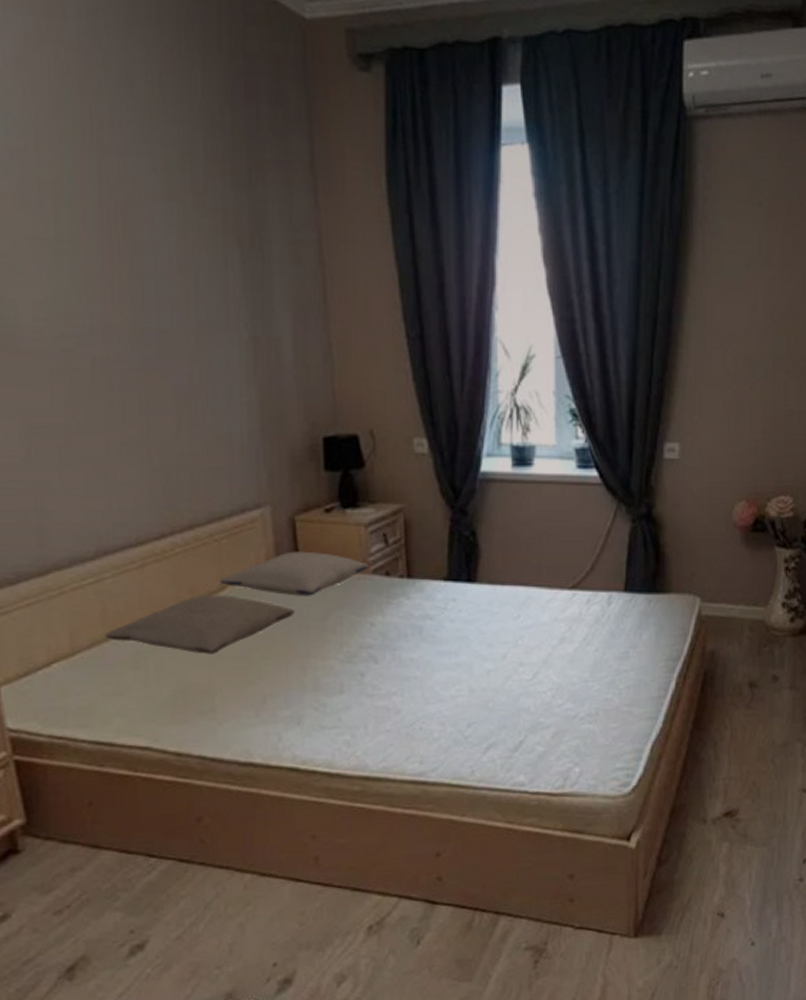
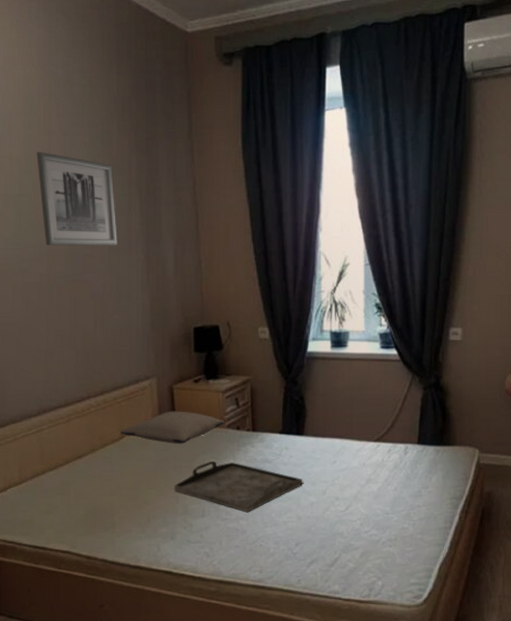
wall art: none [81,177,209,320] -> present [37,152,118,246]
pillow: present [105,595,294,654] -> none [42,442,171,485]
serving tray: none [298,619,477,686] -> present [173,461,303,513]

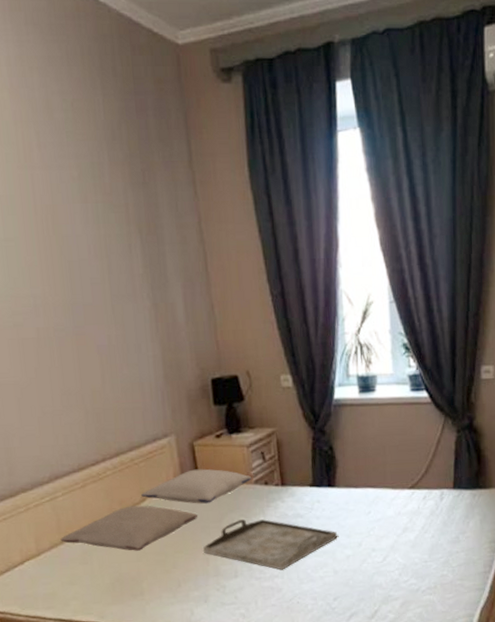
wall art: present [37,152,118,246] -> none [19,189,120,296]
pillow: none [42,442,171,485] -> present [60,505,197,551]

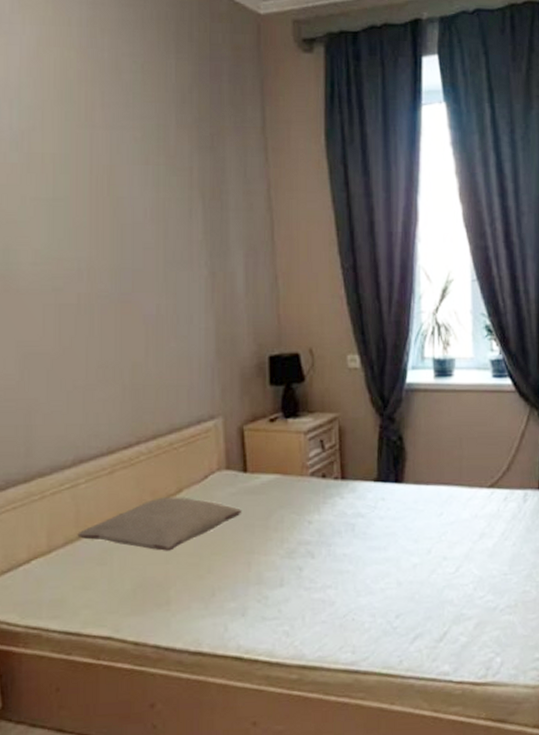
pillow: present [140,469,252,504] -> none [177,457,308,498]
serving tray: present [202,519,338,570] -> none [244,518,404,580]

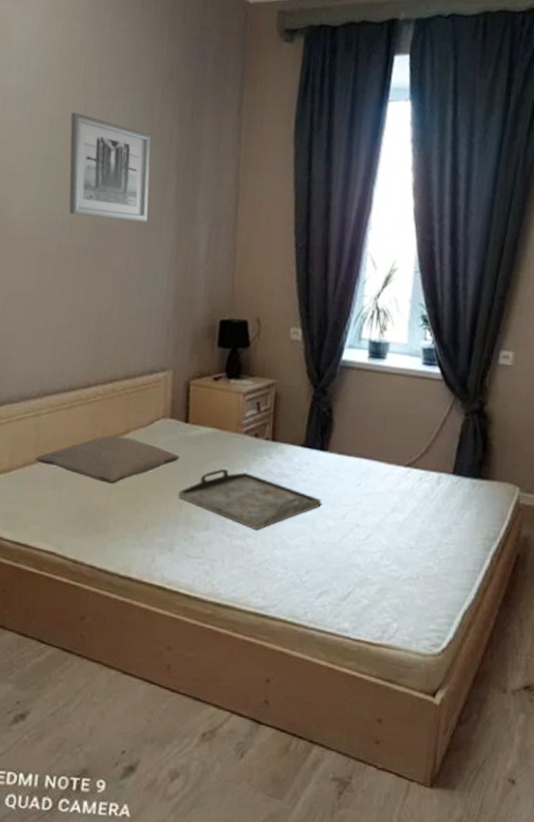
wall art: none [76,148,175,260] -> present [69,112,151,223]
serving tray: none [244,518,404,580] -> present [177,469,322,531]

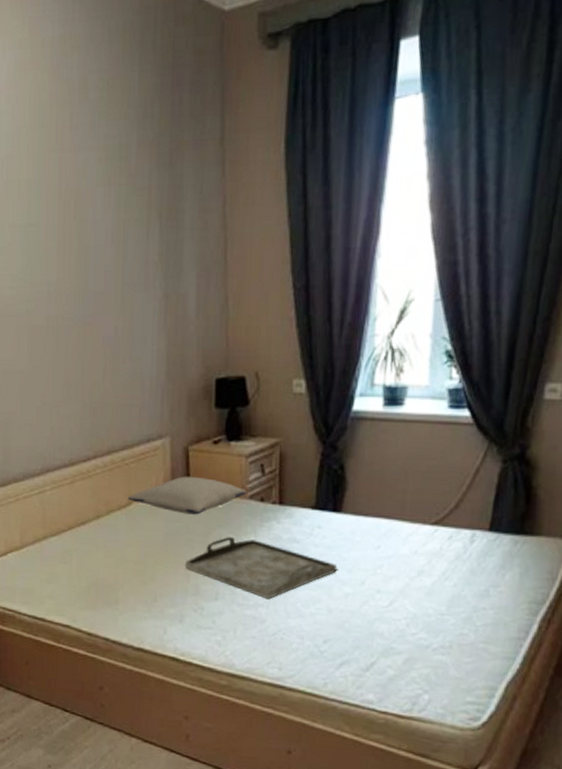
pillow: present [35,435,179,484] -> none [44,508,183,557]
wall art: present [69,112,151,223] -> none [47,173,133,282]
pillow: none [125,408,243,447] -> present [127,476,247,515]

